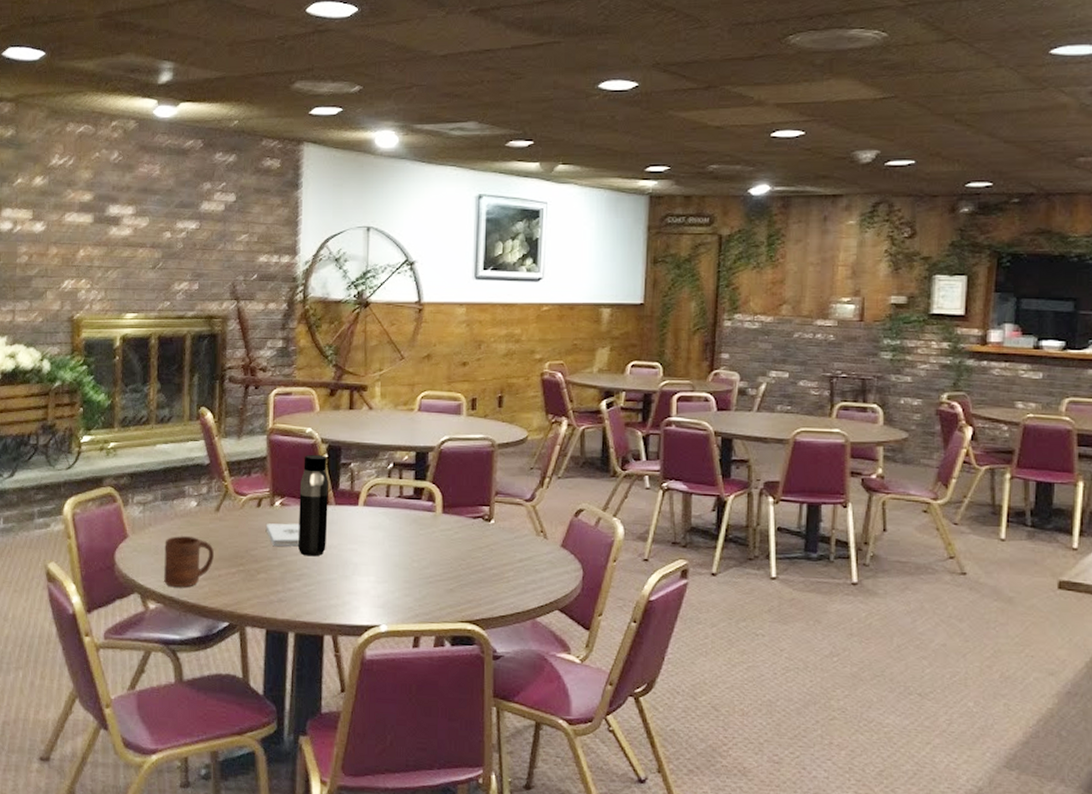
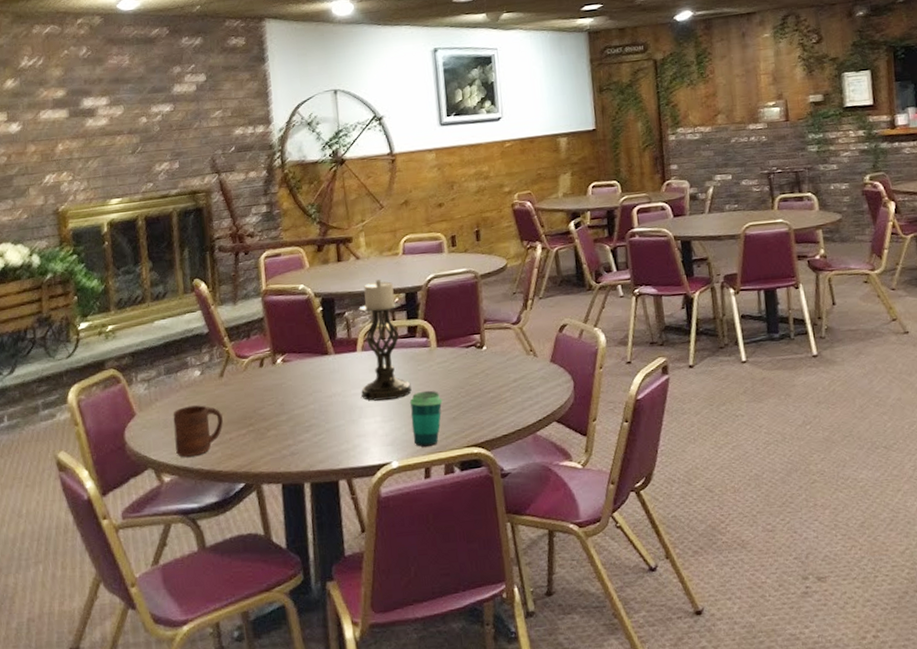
notepad: present [265,523,300,547] -> none [270,377,304,403]
water bottle: present [297,454,328,557] -> none [298,308,331,407]
candle holder: none [358,434,410,561] -> present [359,279,412,401]
cup: none [406,556,441,615] -> present [409,390,443,447]

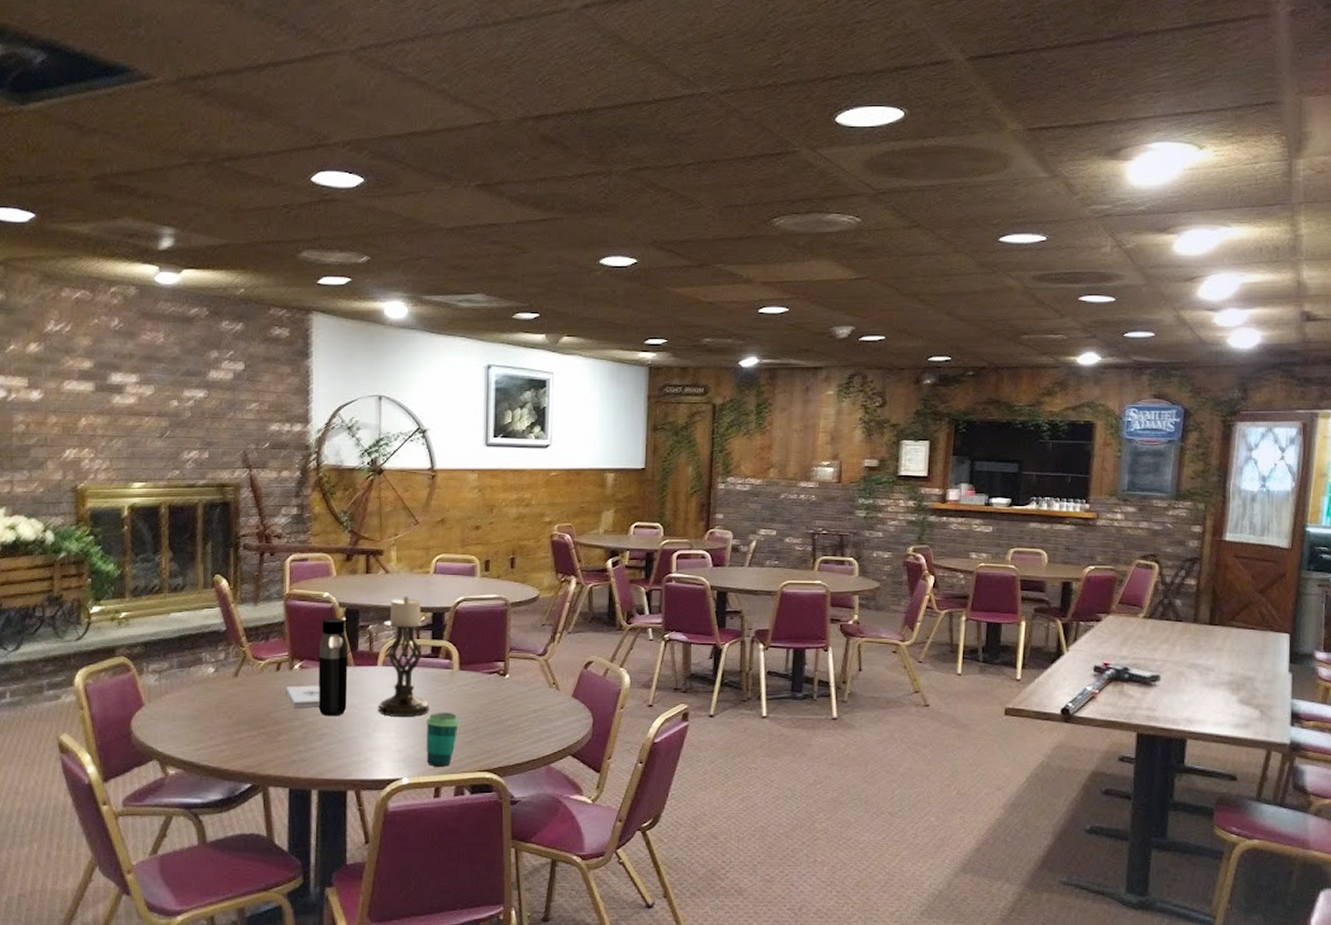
cup: present [173,405,223,457] -> none [182,702,234,752]
notepad: none [270,377,304,403] -> present [285,685,320,709]
water bottle: none [298,308,331,407] -> present [318,618,348,716]

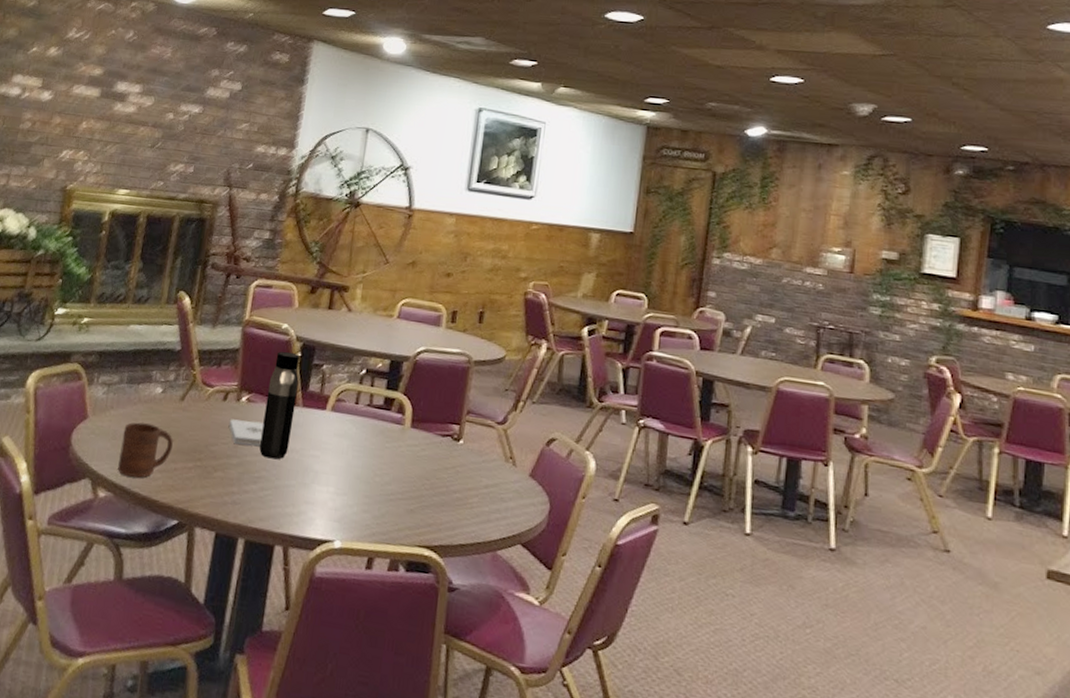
cup: none [182,702,234,752] -> present [117,422,173,478]
candle holder: present [378,596,429,717] -> none [319,338,384,473]
cup: present [426,712,459,766] -> none [362,471,404,535]

